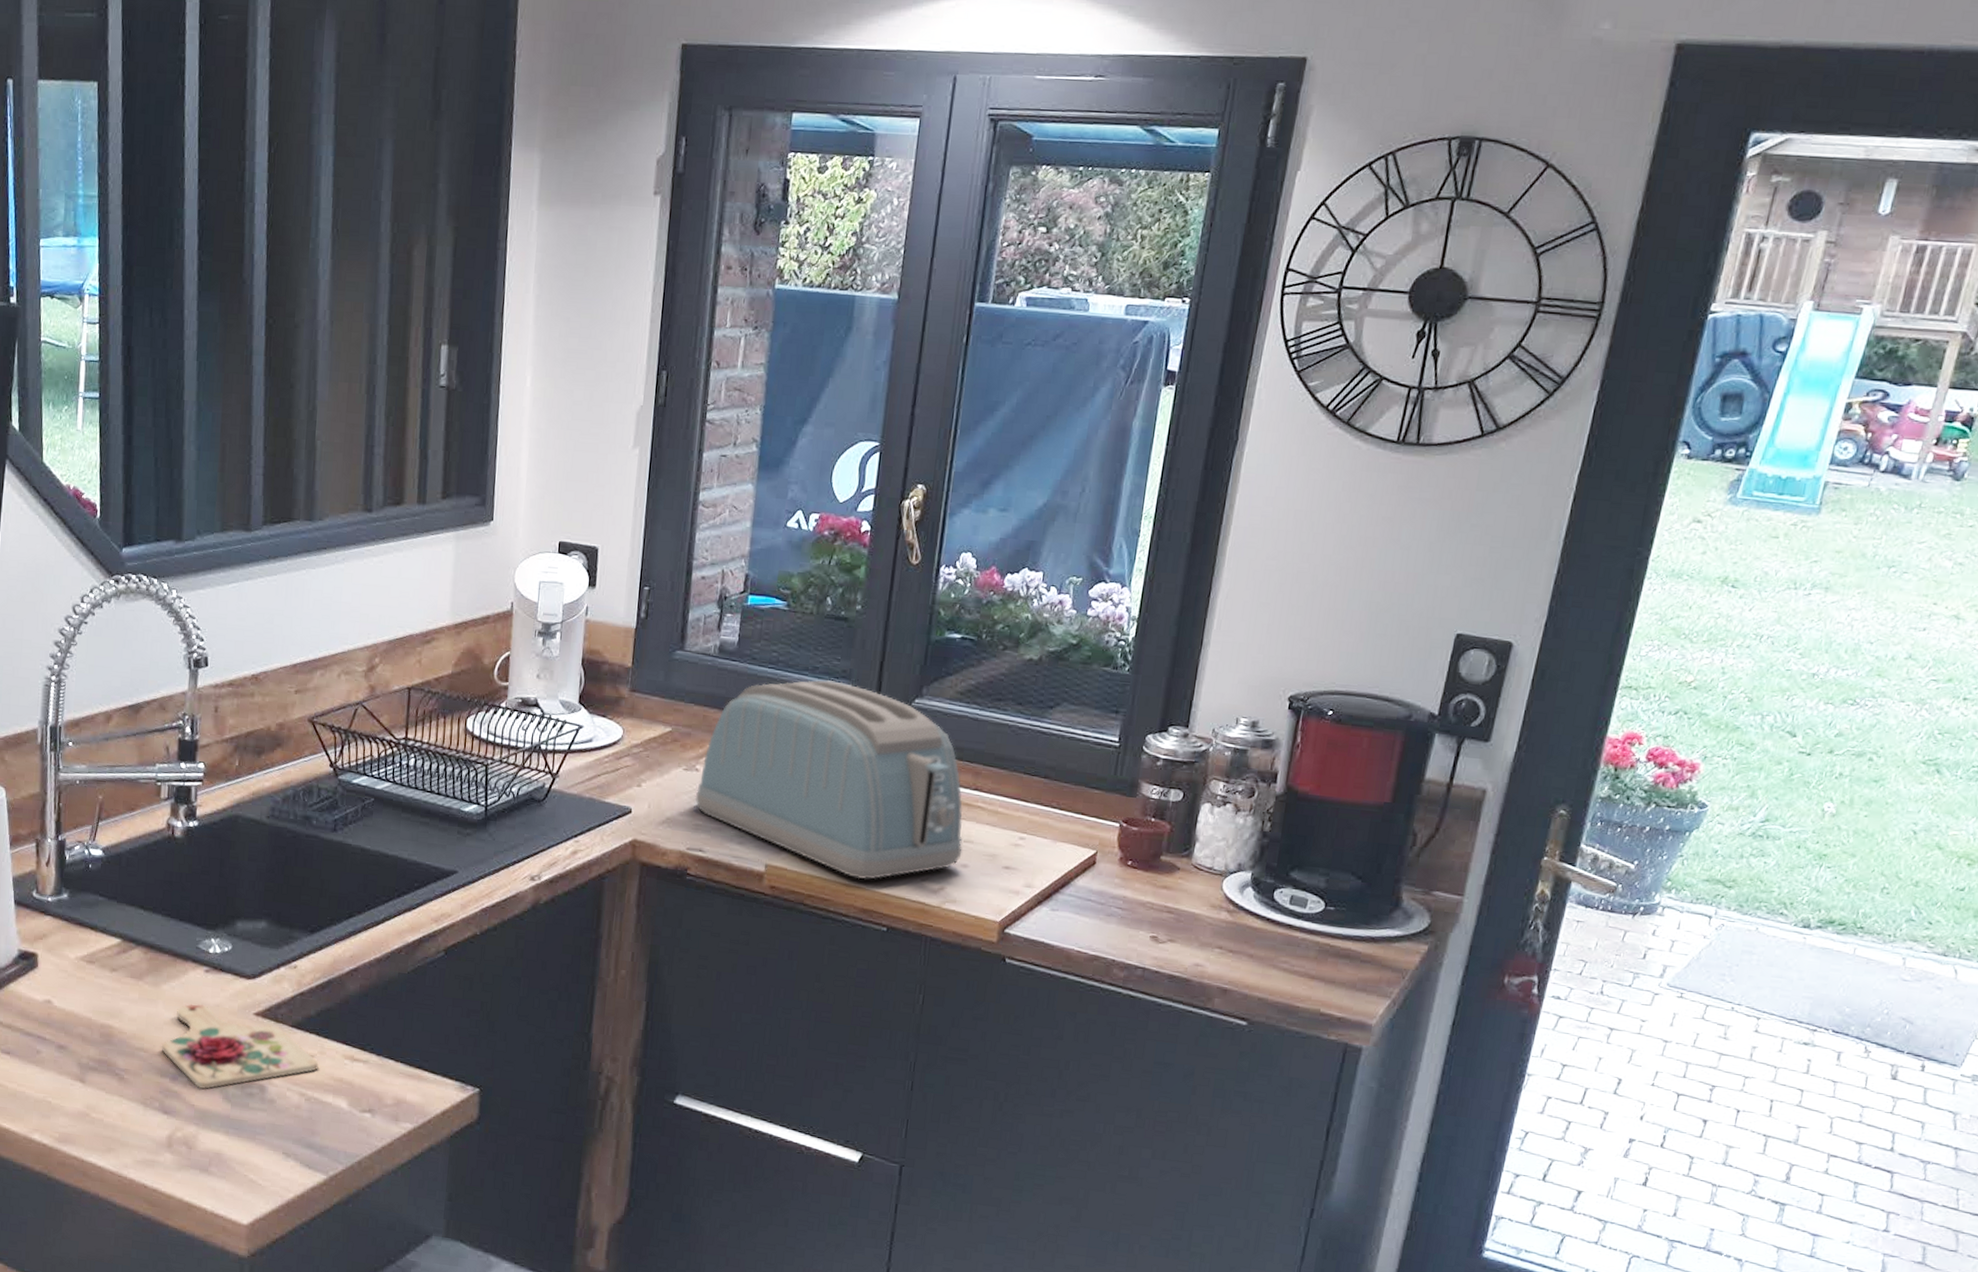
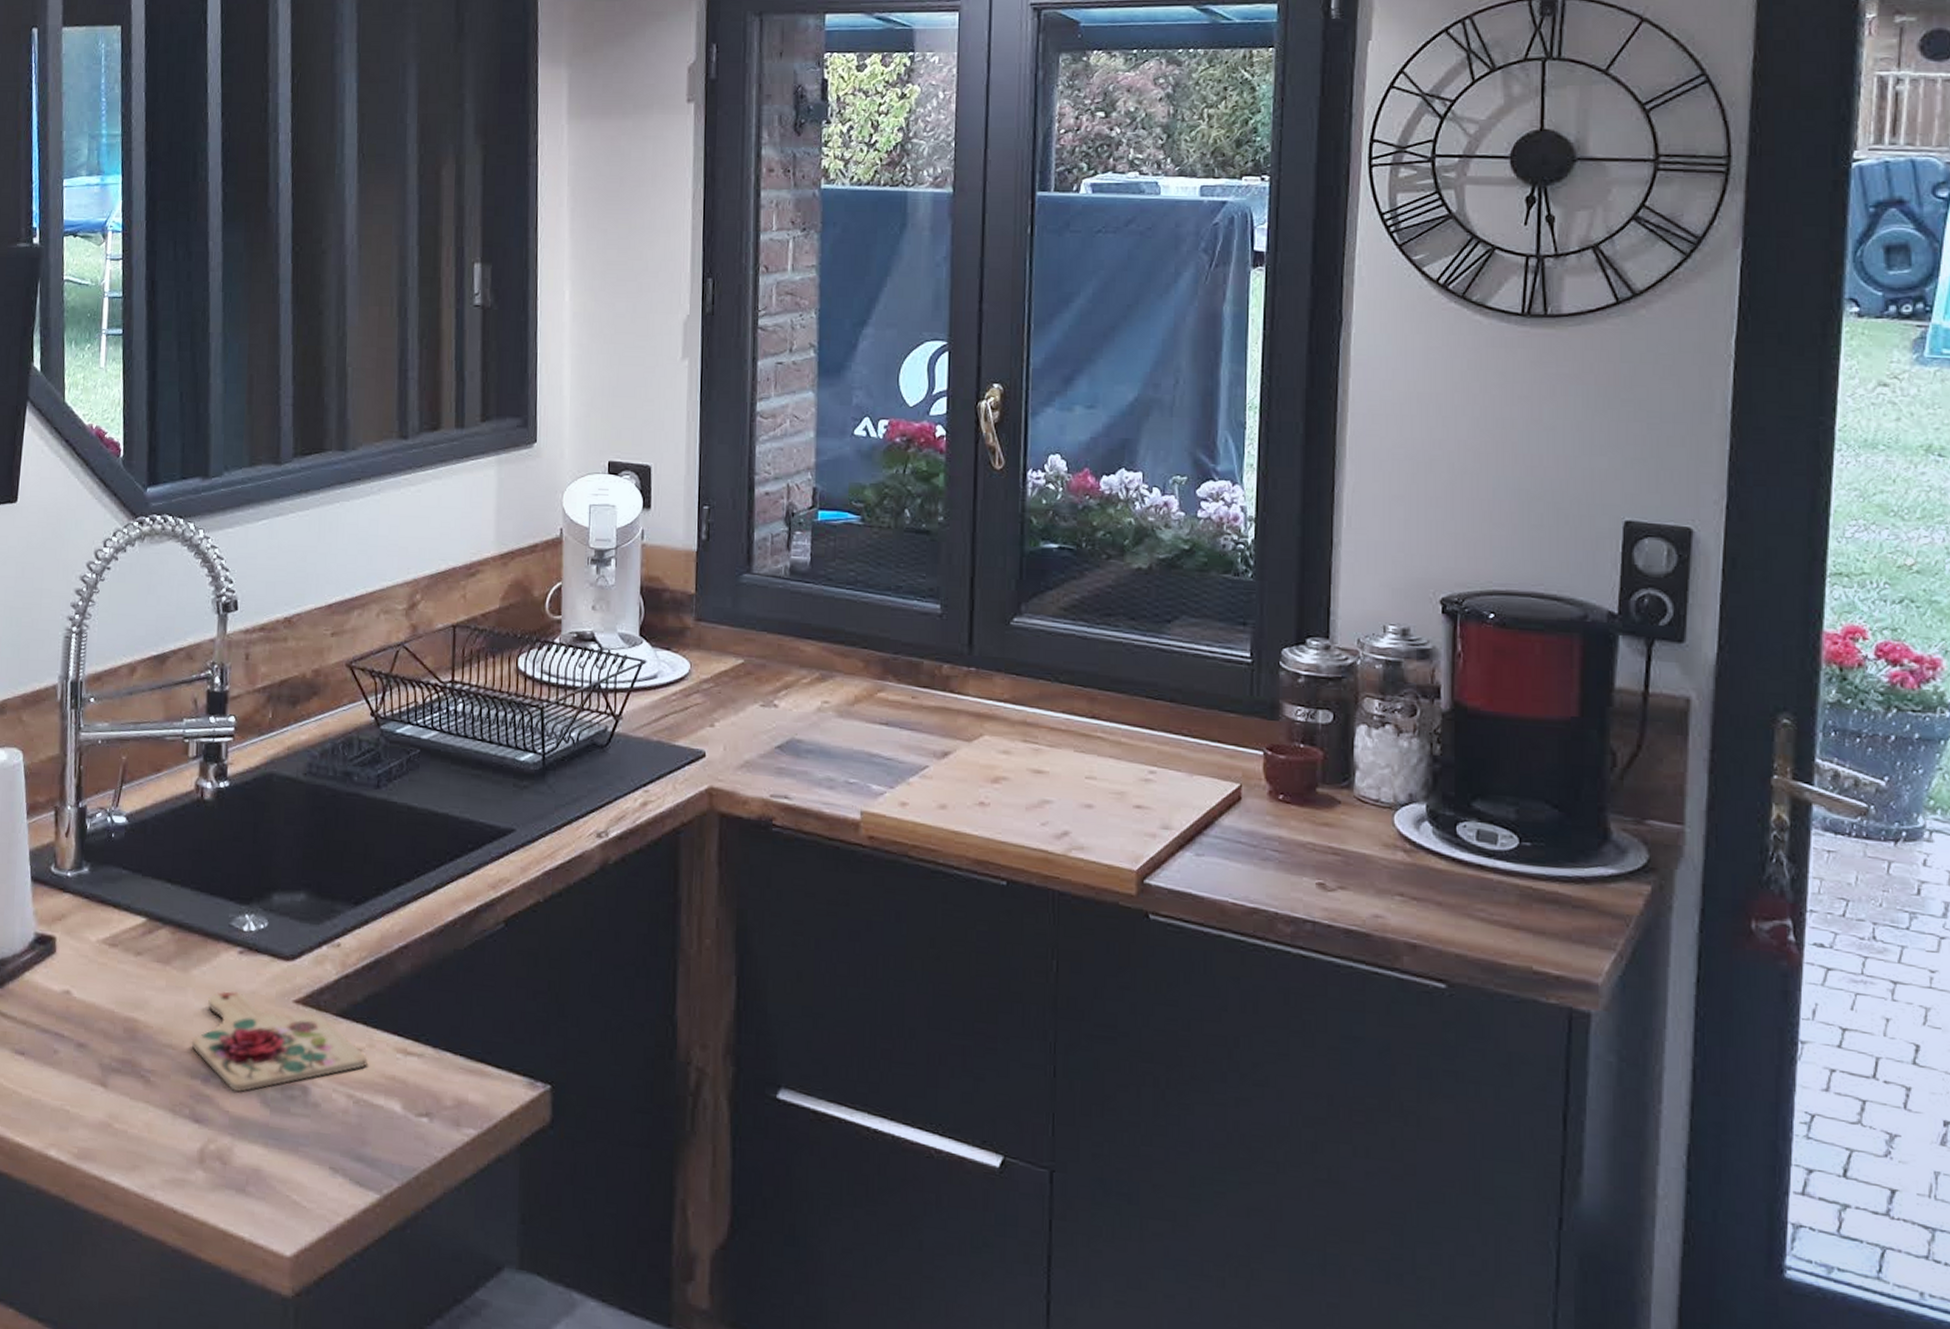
toaster: present [694,679,963,880] -> none [775,599,1085,826]

